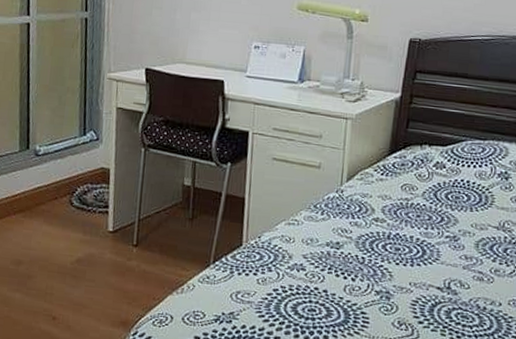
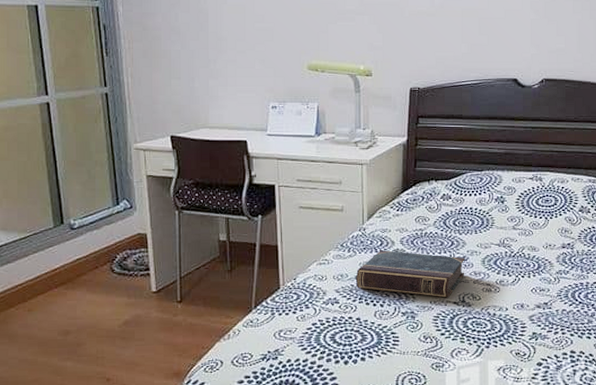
book: none [326,217,455,282] -> present [355,250,465,298]

